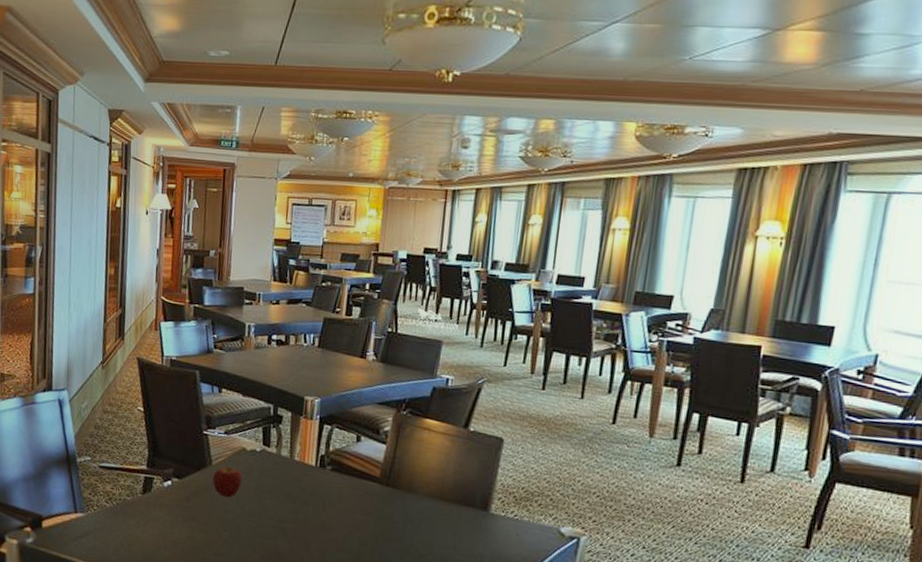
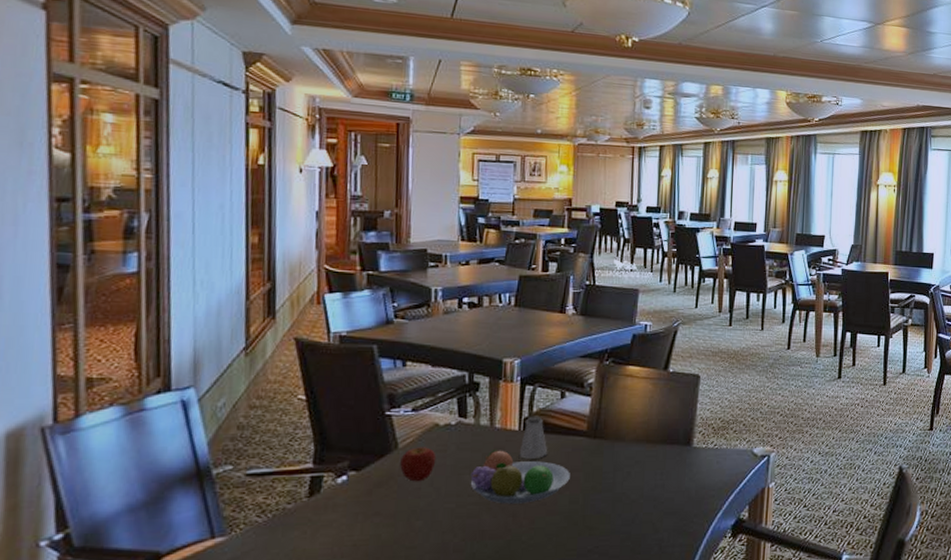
fruit bowl: none [270,480,361,536] -> present [470,449,570,504]
saltshaker: none [314,454,341,496] -> present [519,416,548,459]

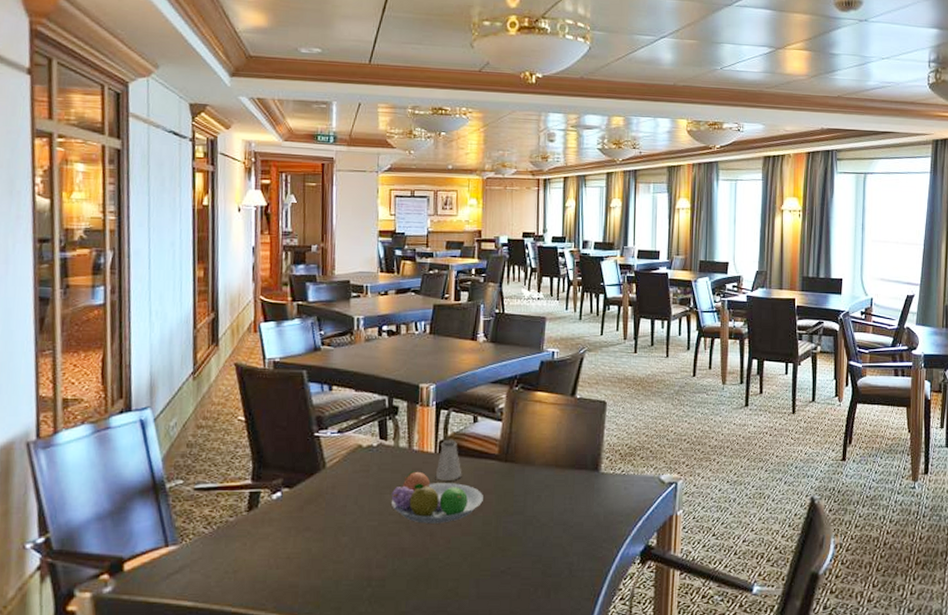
apple: present [400,447,437,482] -> none [328,467,360,500]

